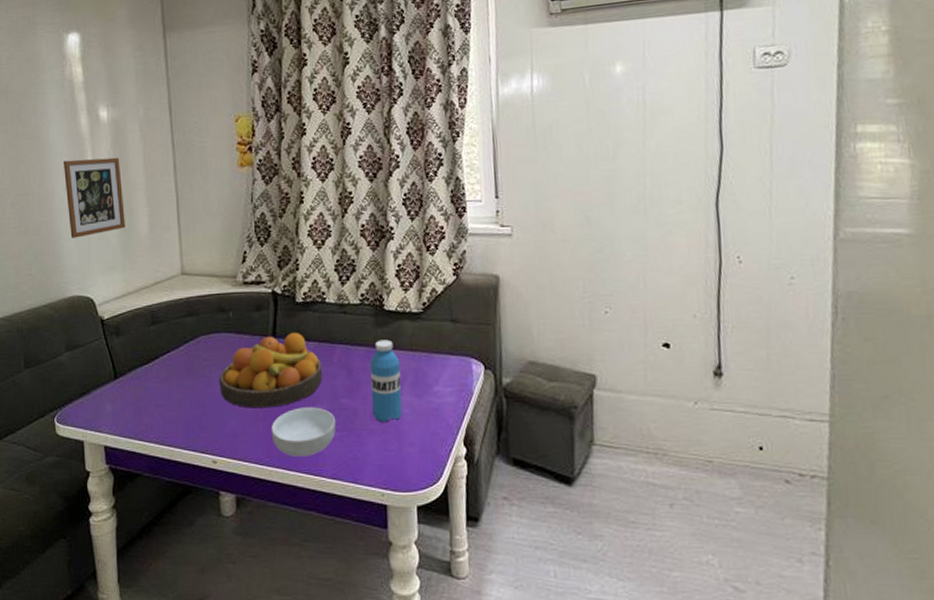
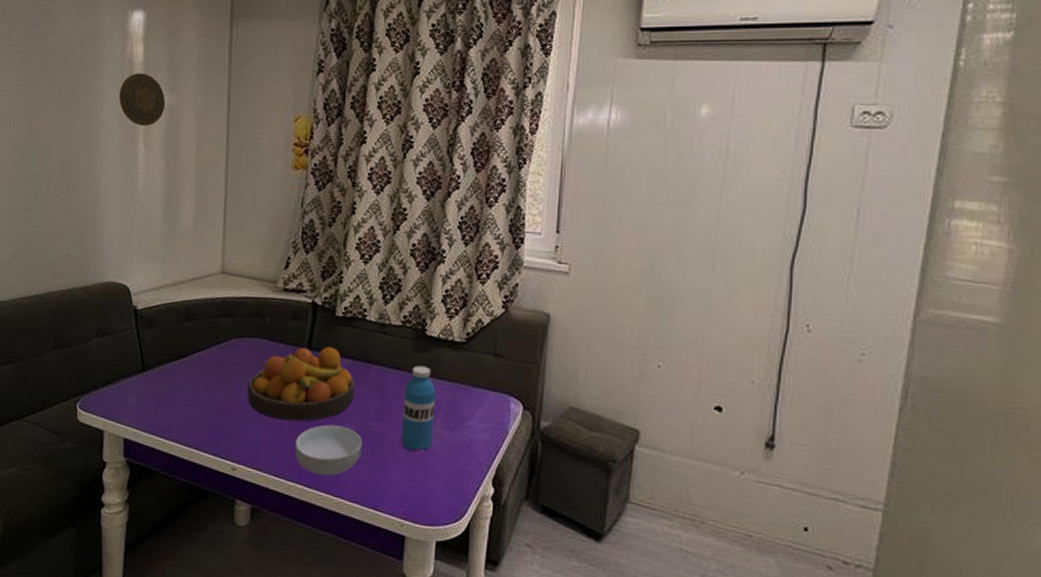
decorative plate: none [63,91,110,143] -> present [118,73,166,126]
picture frame: present [64,157,126,238] -> none [113,142,172,223]

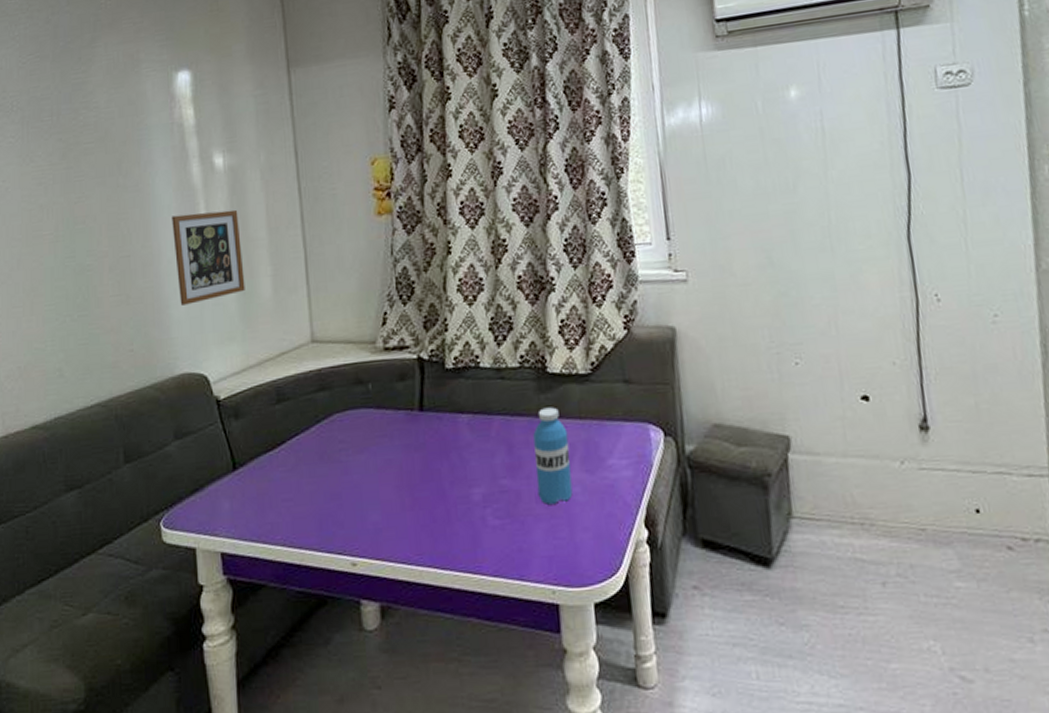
picture frame: none [113,142,172,223] -> present [172,209,245,305]
decorative plate: present [118,73,166,126] -> none [171,136,226,195]
fruit bowl: present [247,346,355,422] -> none [357,403,479,497]
cereal bowl: present [294,424,363,476] -> none [420,491,497,552]

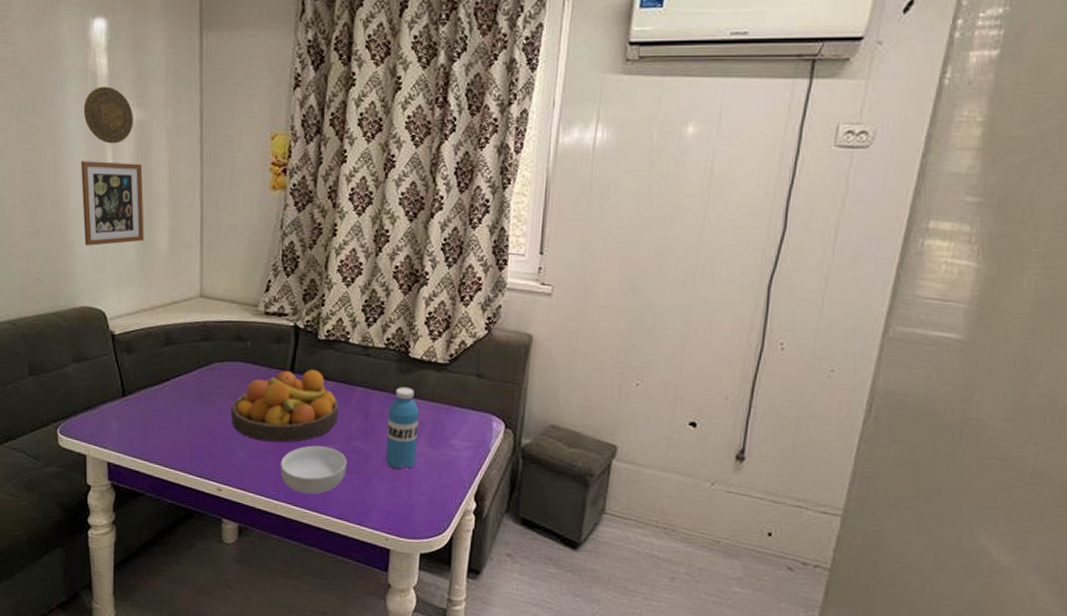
decorative plate: none [171,136,226,195] -> present [83,86,134,144]
fruit bowl: none [357,403,479,497] -> present [230,369,339,443]
cereal bowl: none [420,491,497,552] -> present [280,445,348,494]

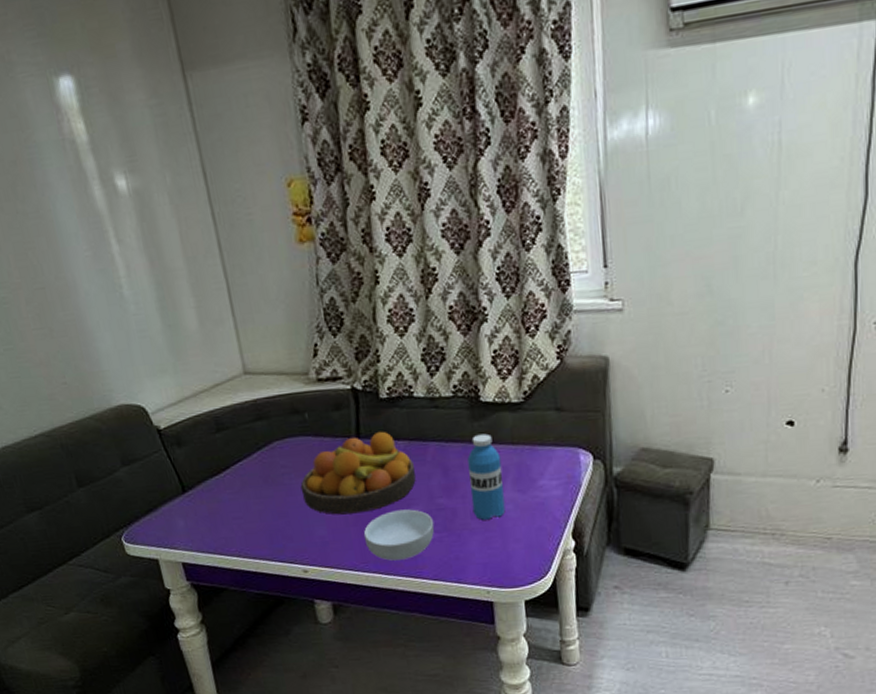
picture frame: present [81,161,144,246] -> none [81,237,170,338]
decorative plate: present [83,86,134,144] -> none [69,154,131,221]

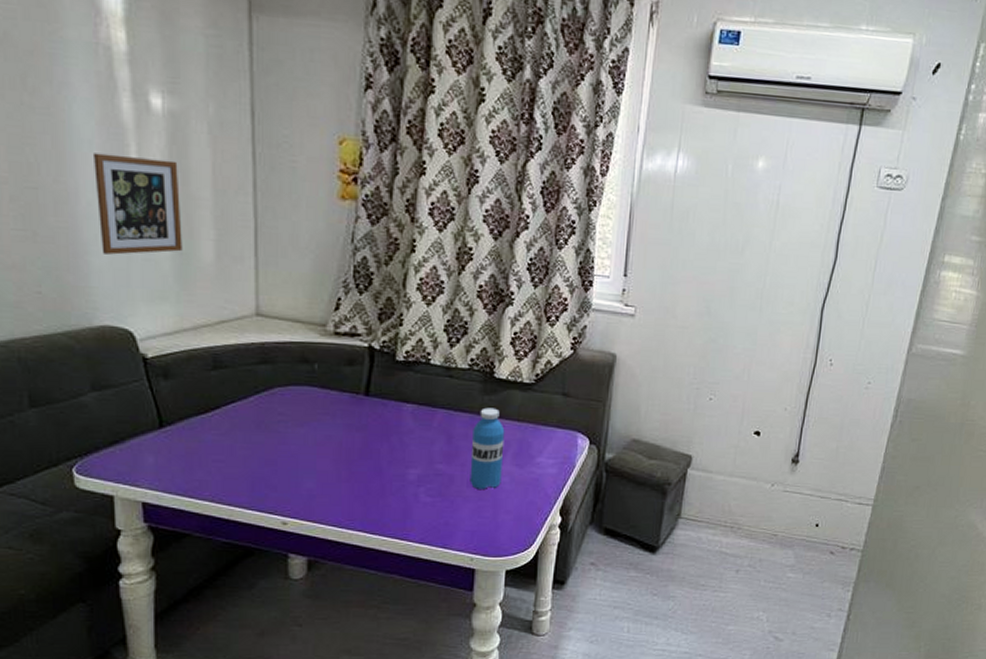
picture frame: none [81,237,170,338] -> present [94,153,183,255]
fruit bowl: present [300,431,416,515] -> none [296,392,420,470]
cereal bowl: present [363,509,435,561] -> none [354,471,430,521]

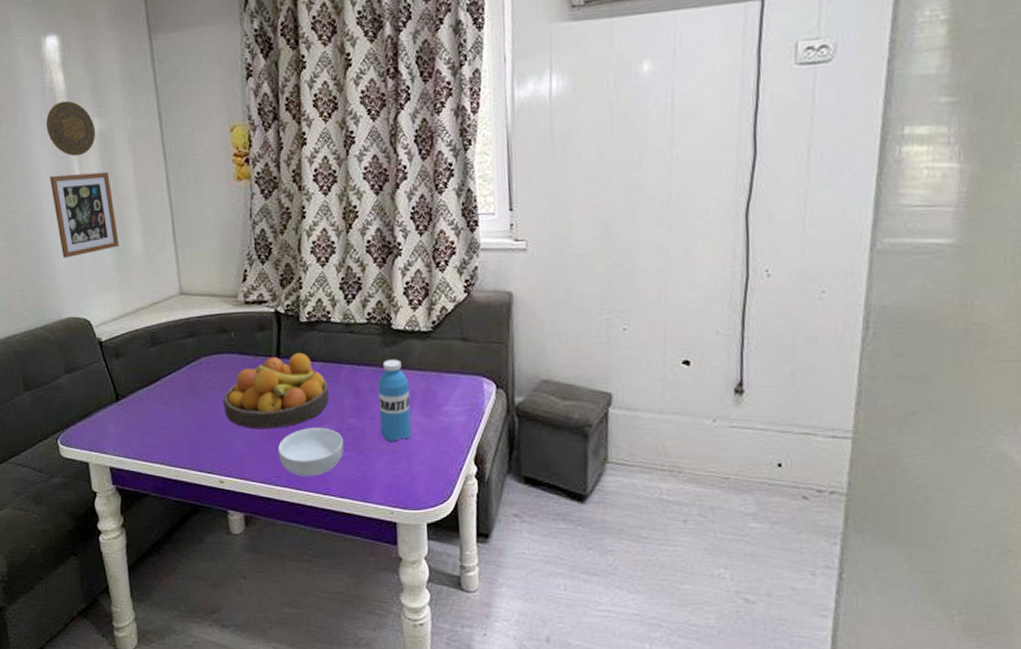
decorative plate: none [94,65,165,136] -> present [45,100,96,157]
fruit bowl: none [296,392,420,470] -> present [222,352,329,429]
cereal bowl: none [354,471,430,521] -> present [277,427,344,476]

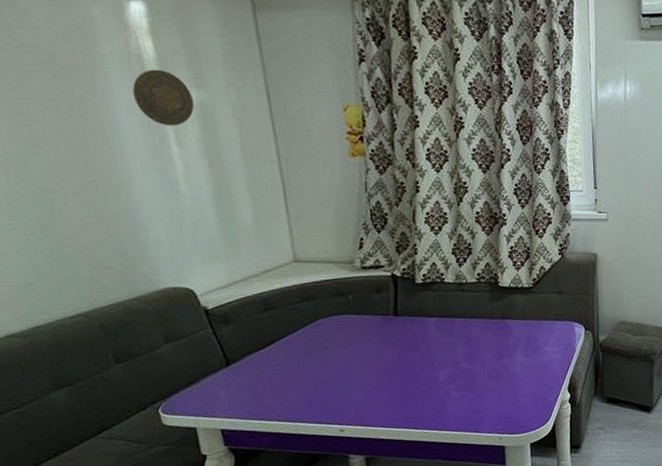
picture frame: present [50,171,119,258] -> none [139,143,225,228]
fruit bowl: present [222,352,329,429] -> none [341,310,444,380]
cereal bowl: present [277,427,344,476] -> none [396,373,458,417]
water bottle: present [378,359,412,441] -> none [487,311,517,380]

